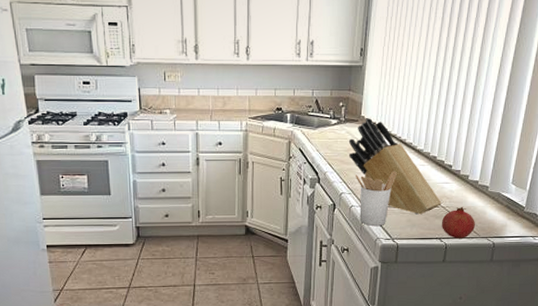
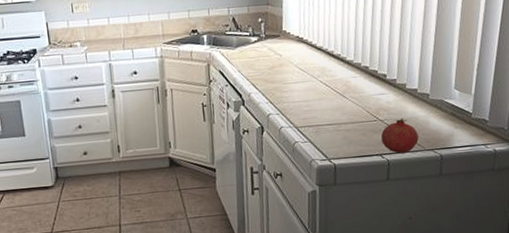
knife block: present [348,118,442,215] -> none [271,32,379,131]
utensil holder: present [356,172,397,226] -> none [282,87,327,147]

